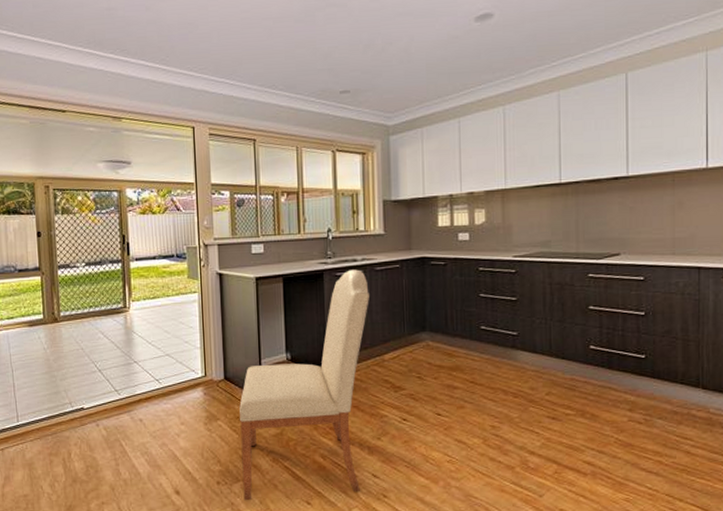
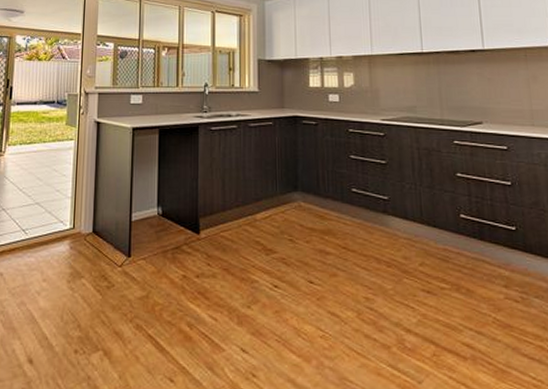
chair: present [239,269,369,501] -> none [102,124,243,375]

